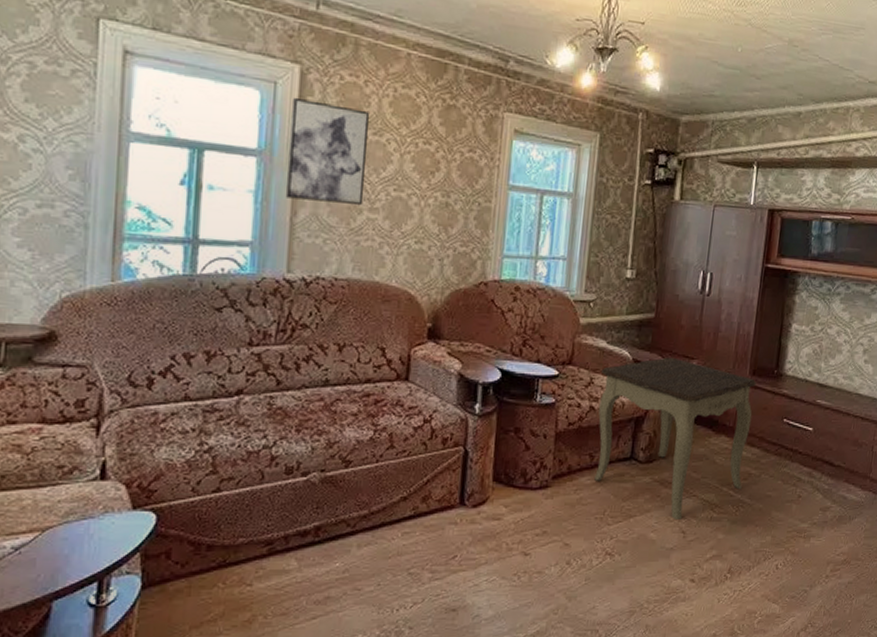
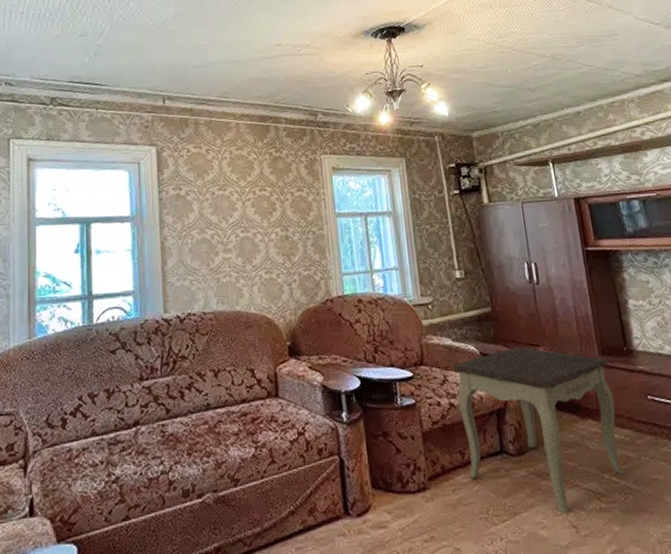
wall art: present [285,97,370,204] -> none [154,171,218,251]

